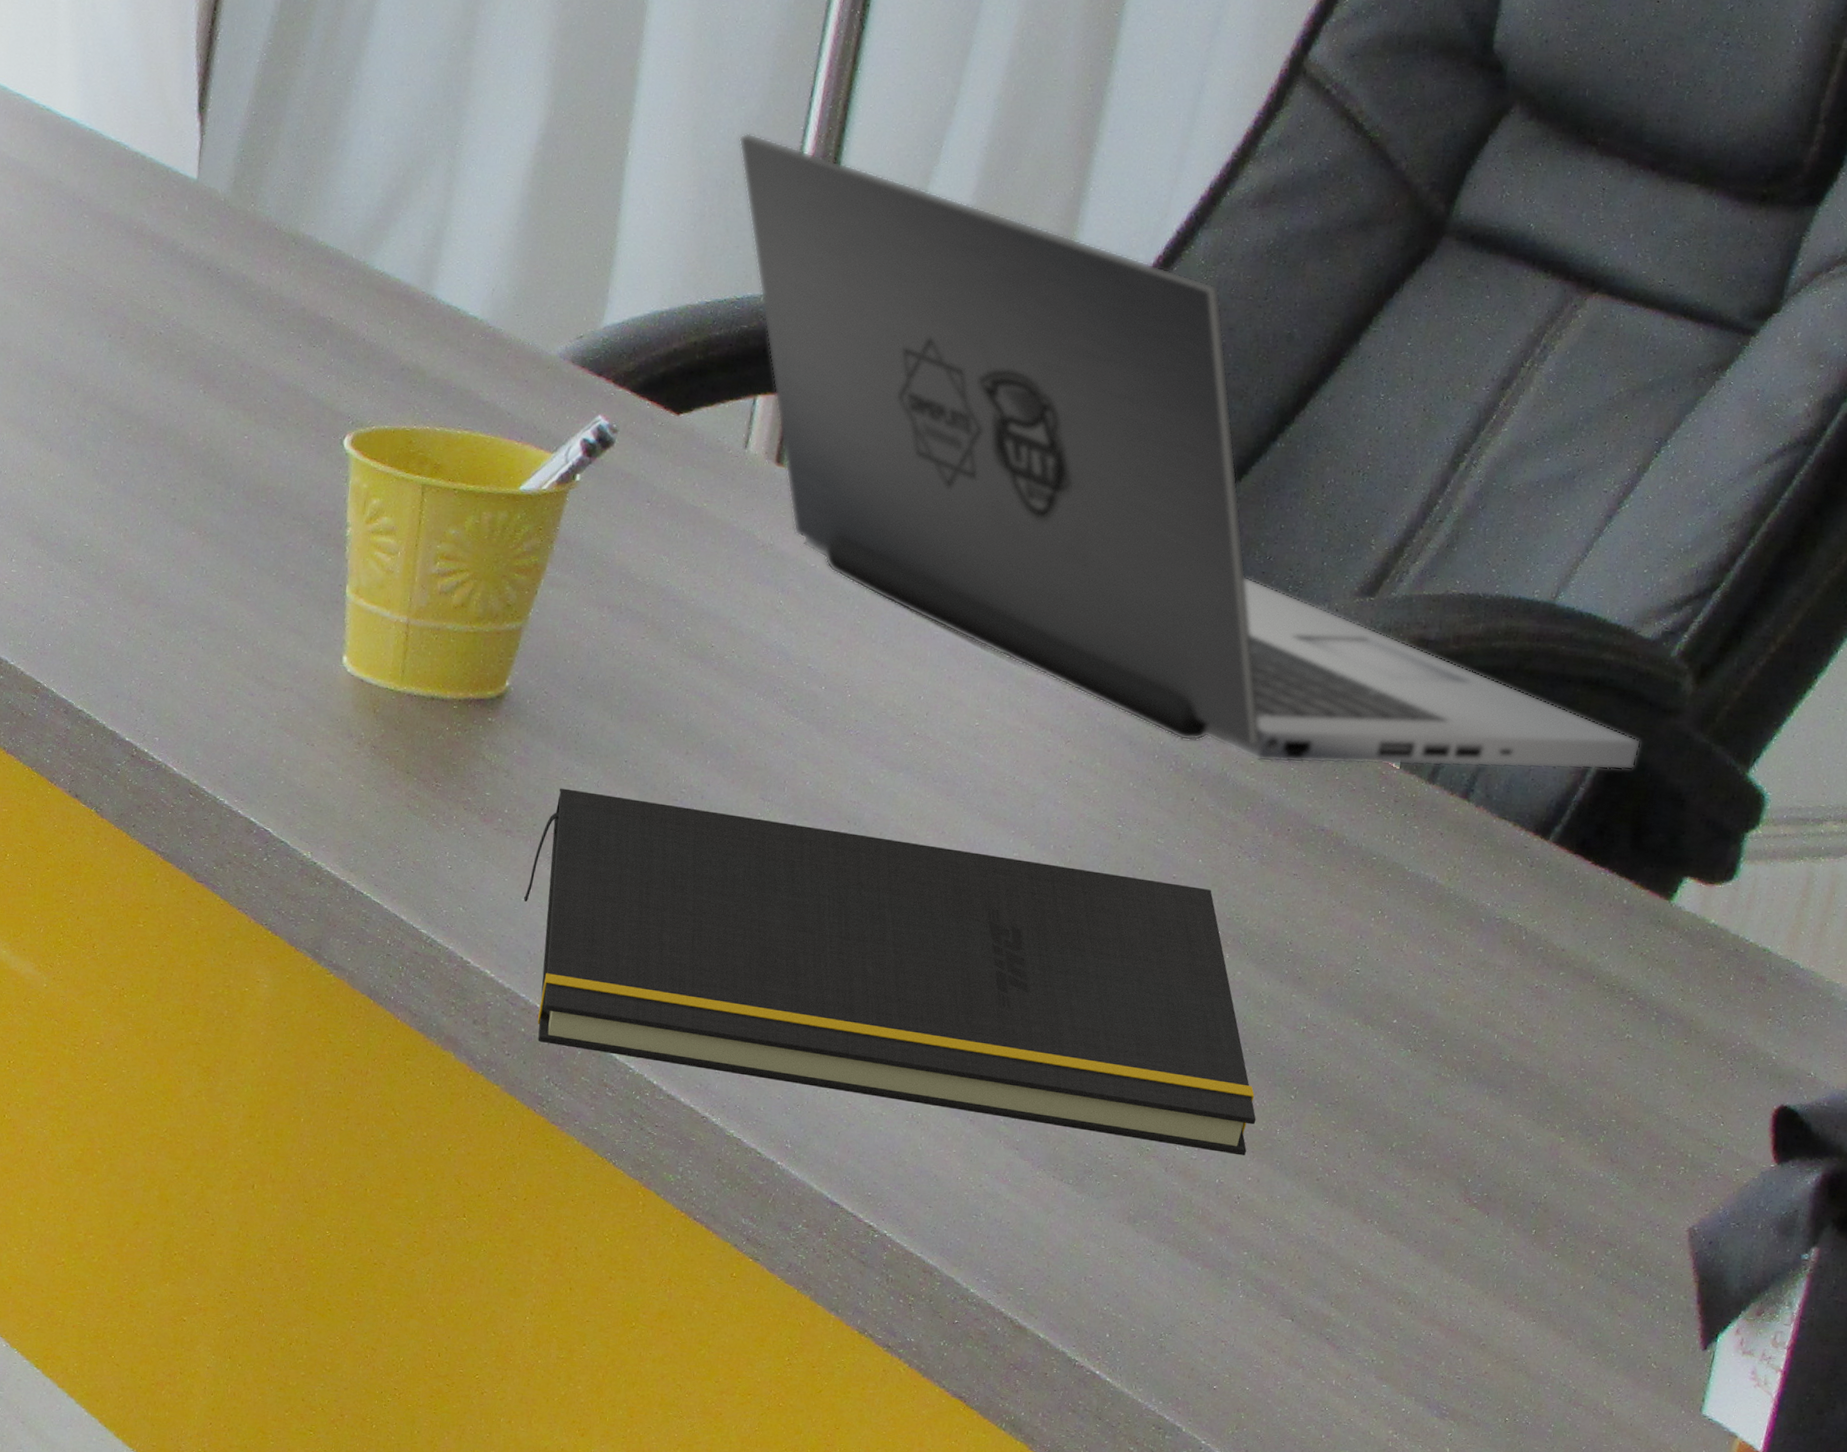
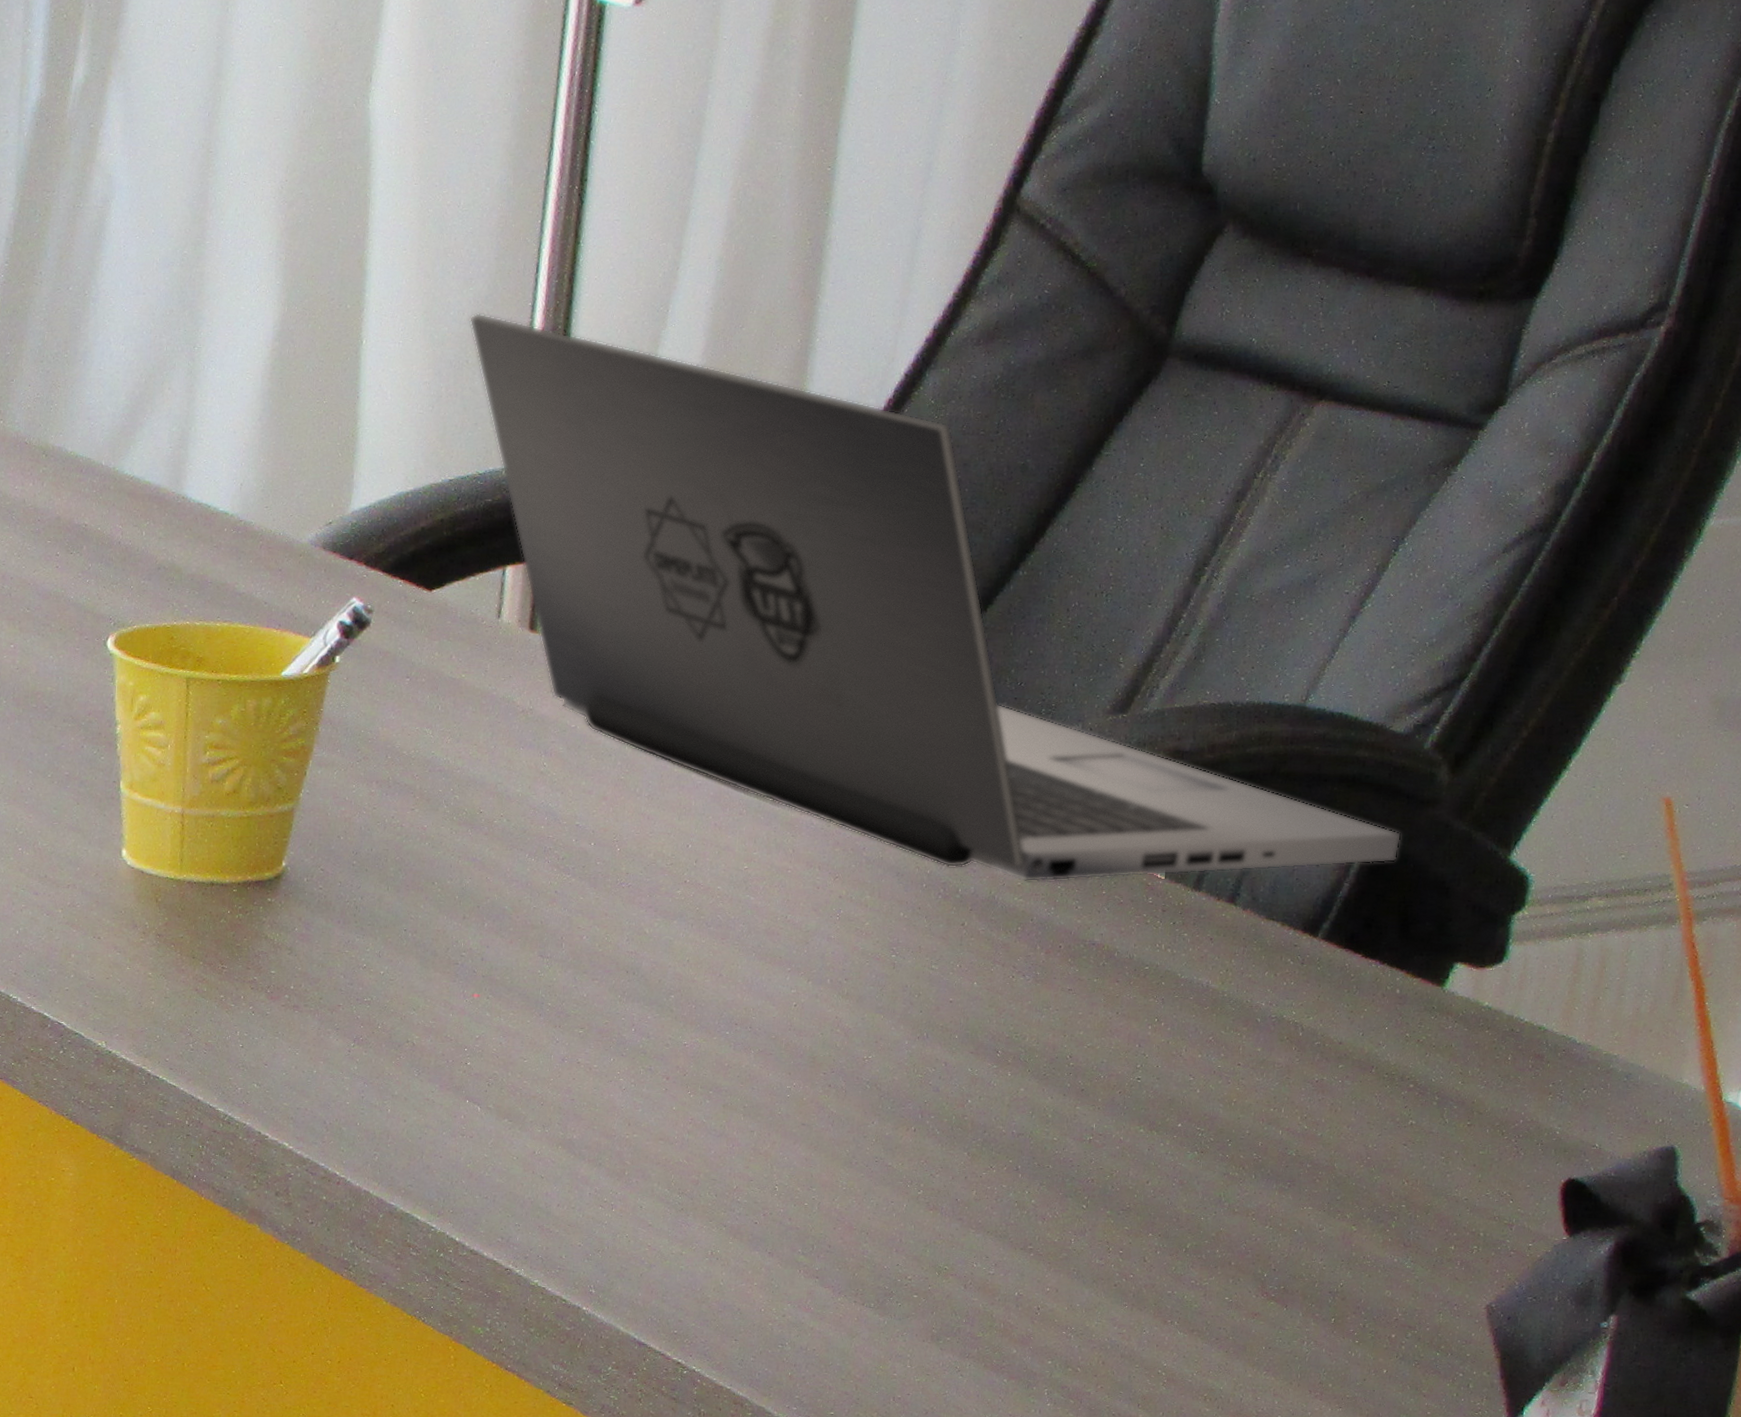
notepad: present [524,788,1256,1156] -> none [316,961,1050,1268]

